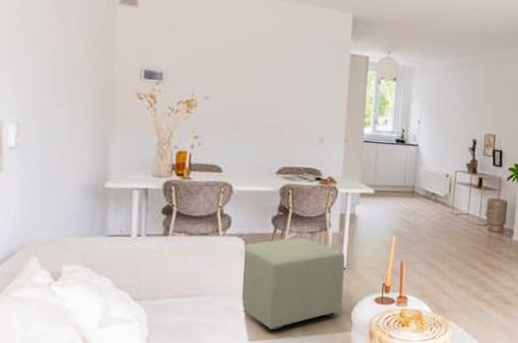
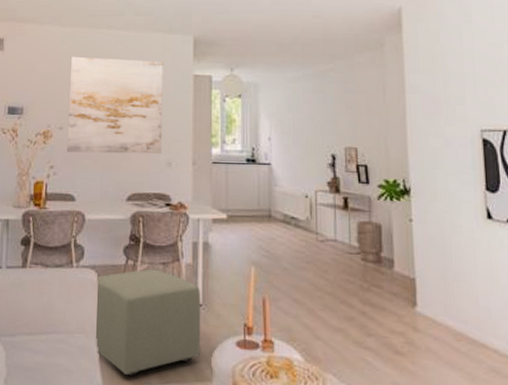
wall art: none [212,21,320,131] -> present [66,56,163,155]

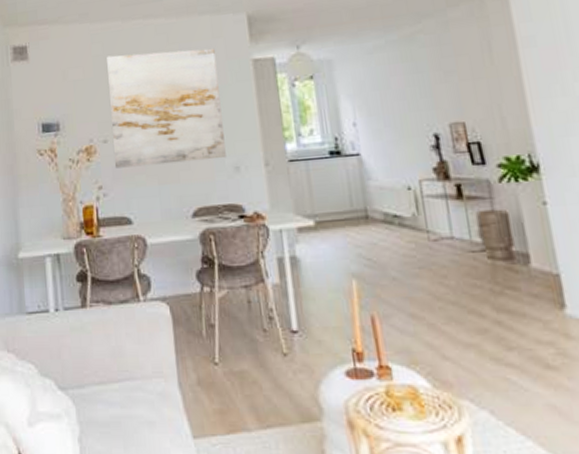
ottoman: present [96,269,201,377] -> none [168,294,304,423]

